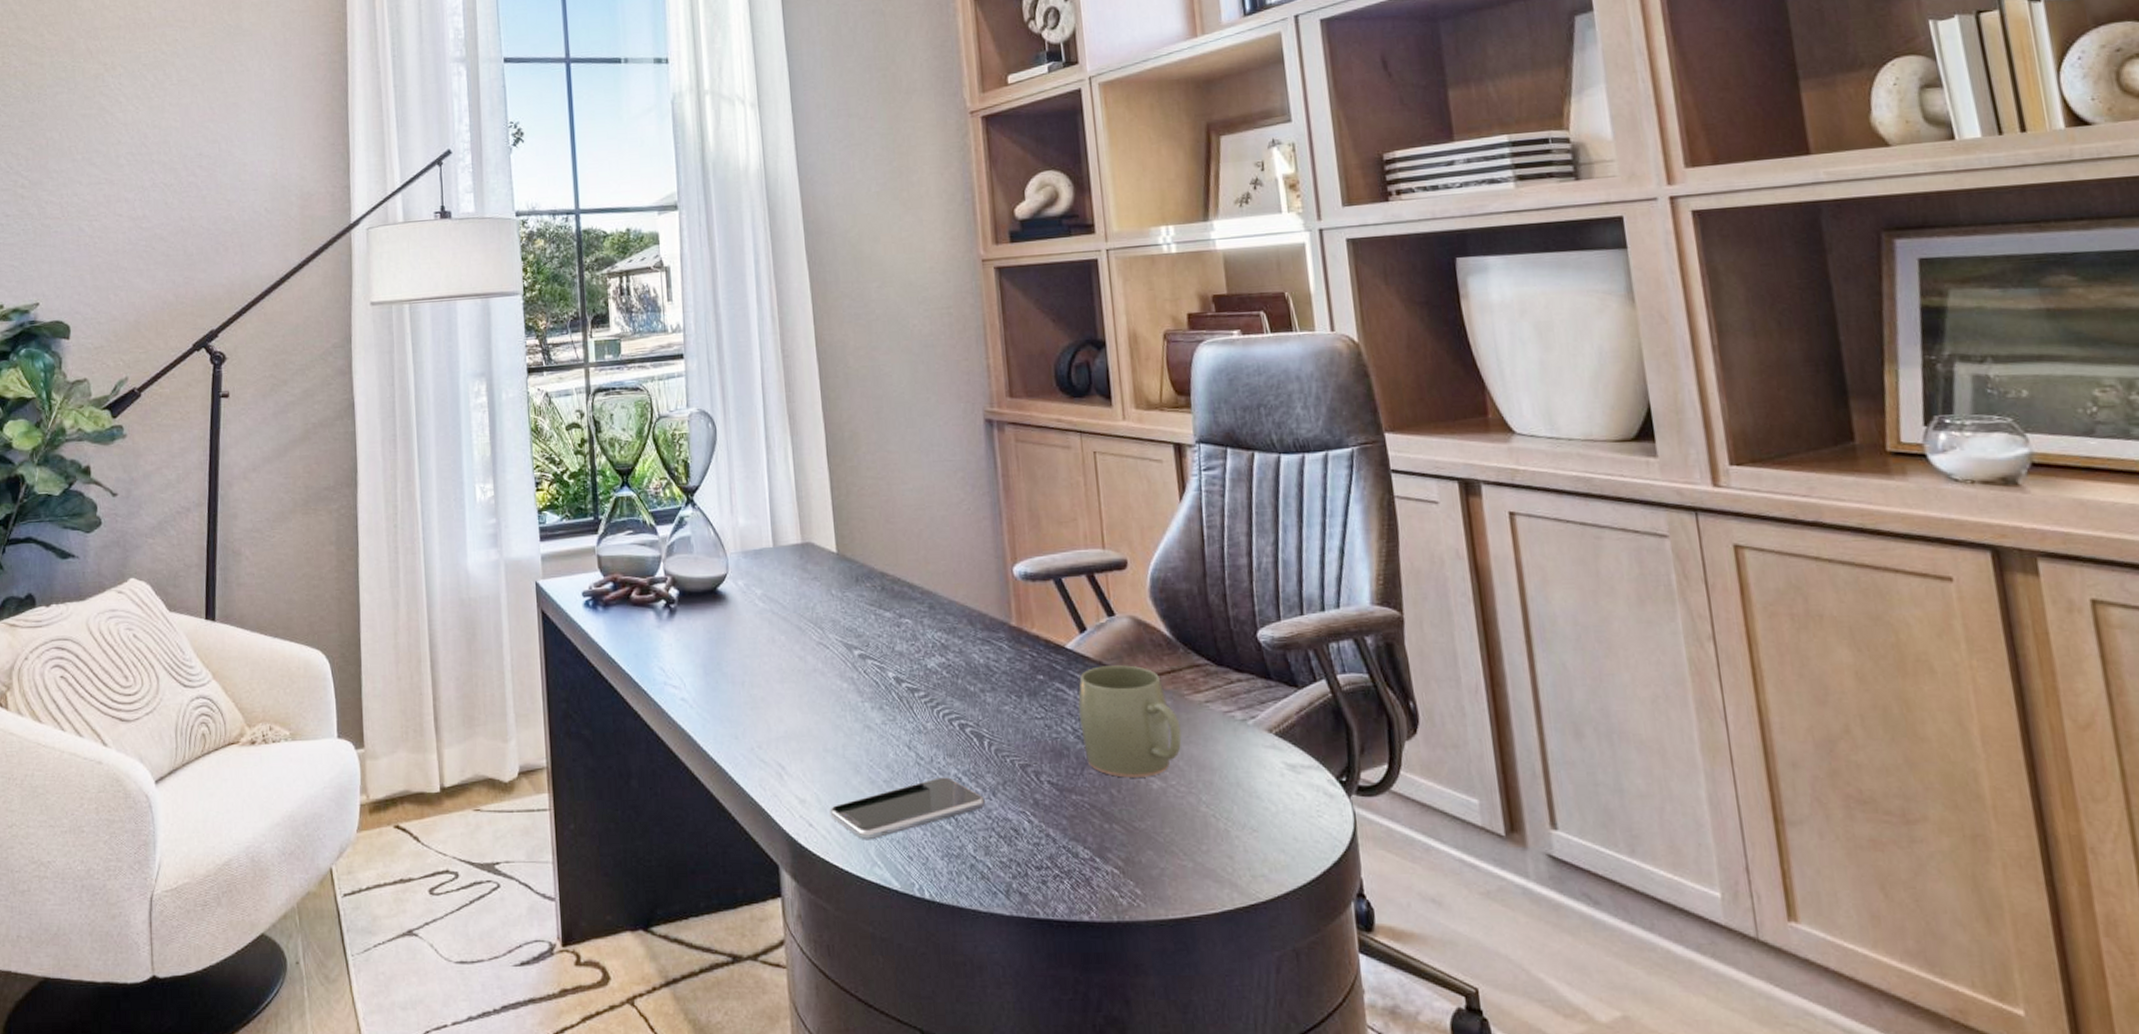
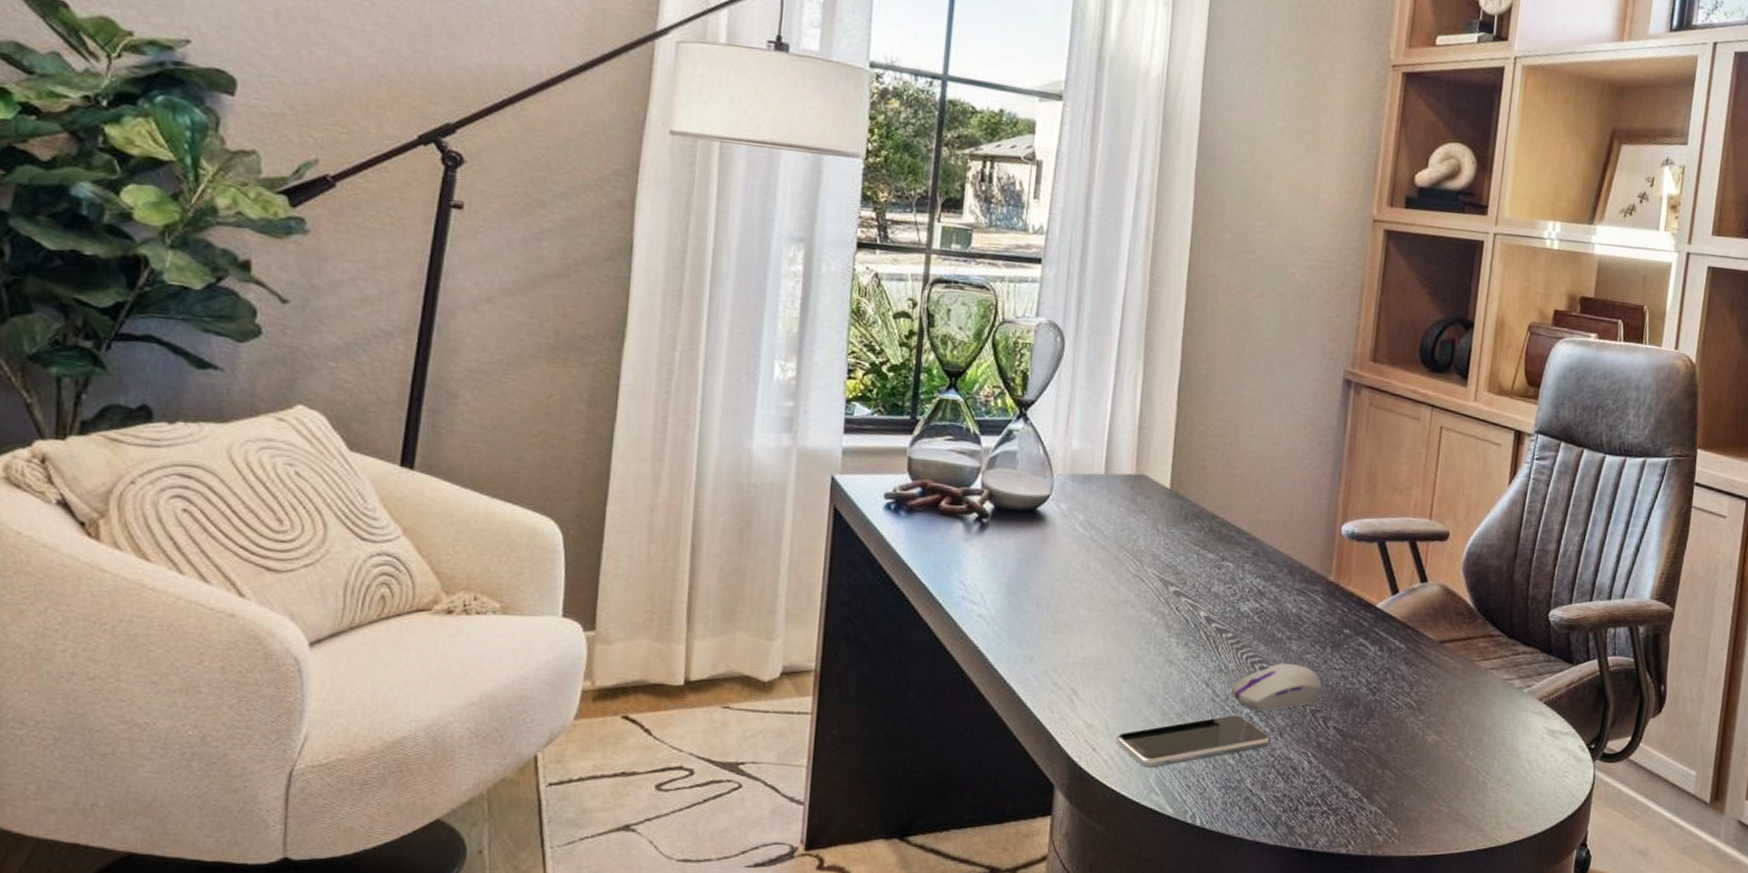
computer mouse: none [934,716,1027,771] -> present [1231,662,1322,712]
mug: present [1078,665,1182,778] -> none [1374,627,1465,731]

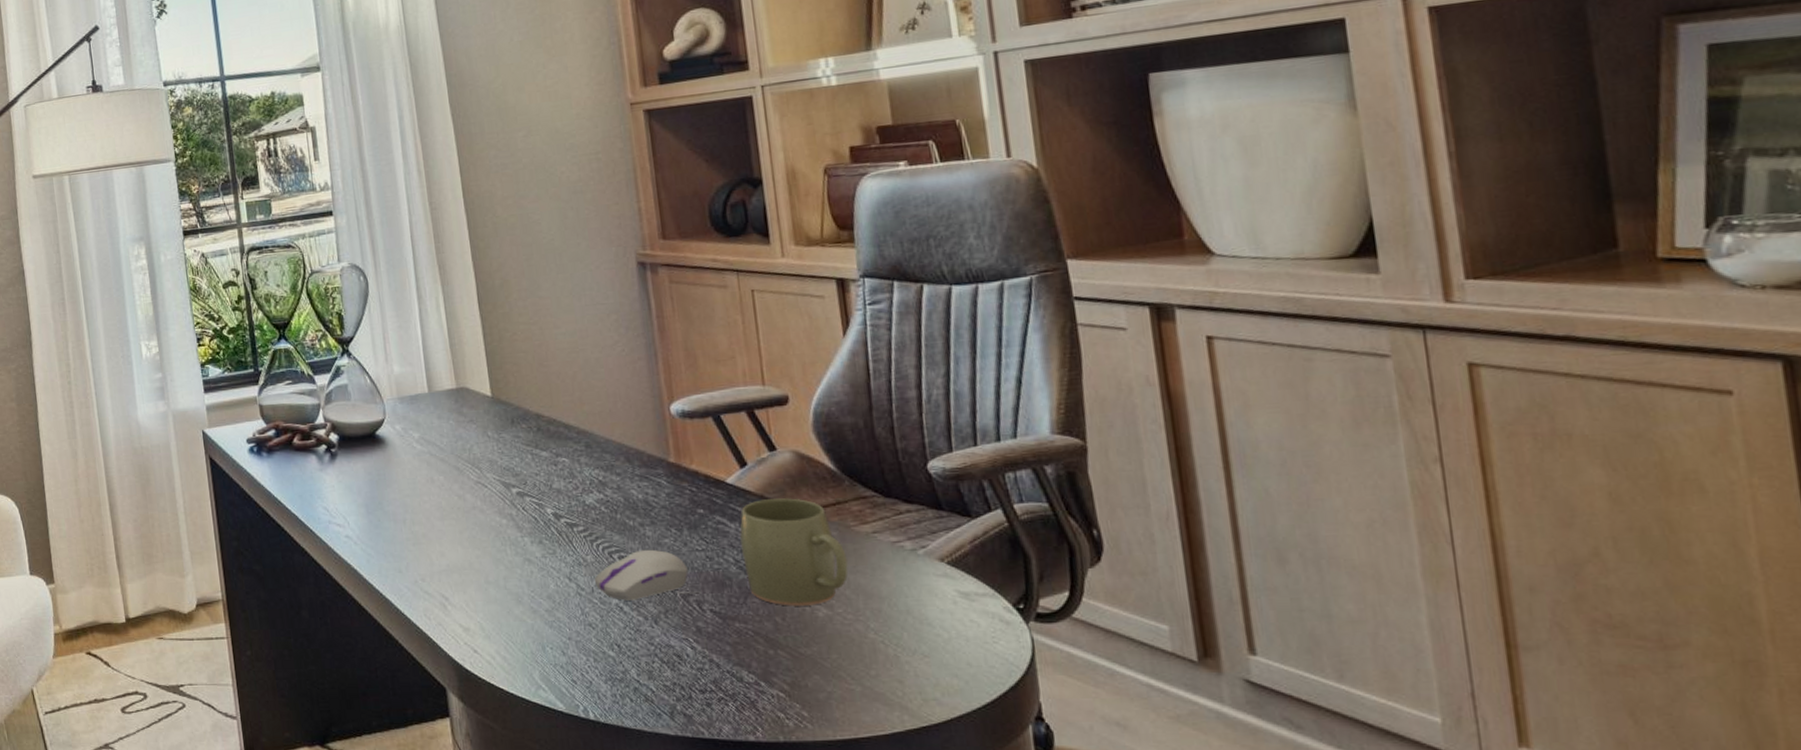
smartphone: present [1116,715,1271,768] -> none [493,607,647,665]
mug: none [1374,627,1465,731] -> present [739,498,849,606]

